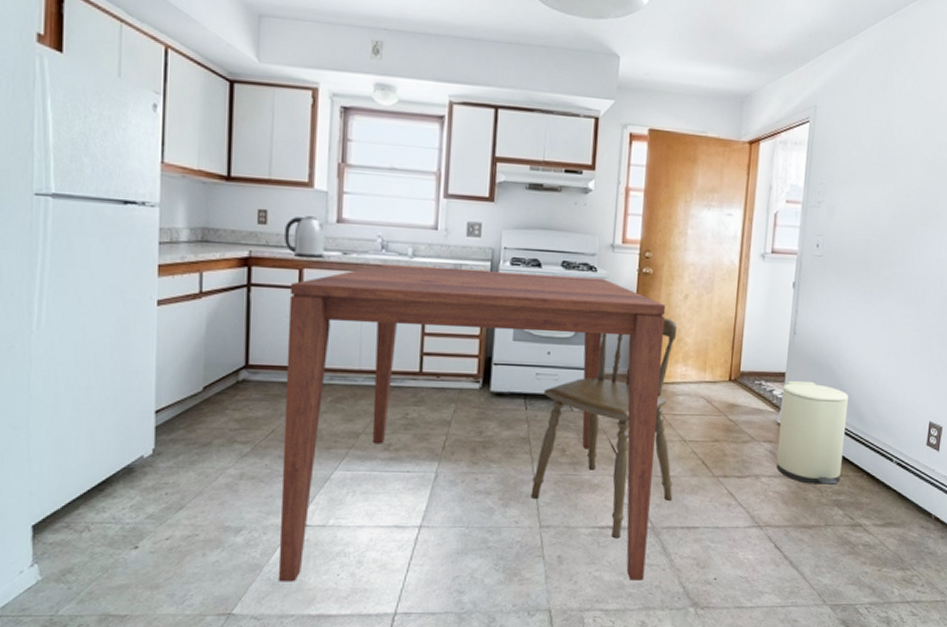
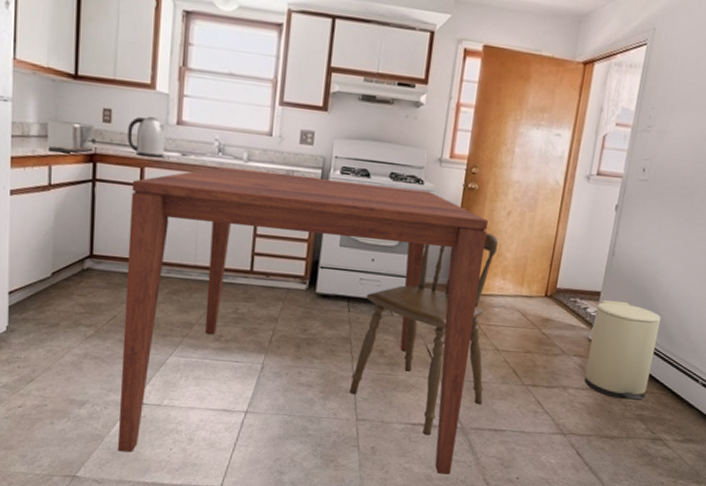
toaster: none [198,224,252,259] -> present [47,120,97,155]

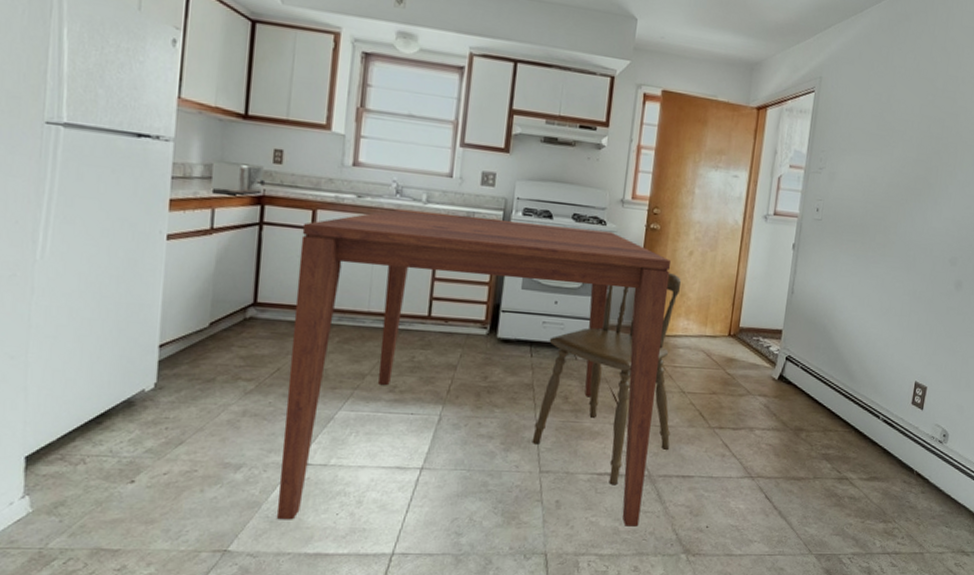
kettle: present [127,117,166,159] -> none [299,158,341,201]
pedal bin: present [584,299,662,400] -> none [770,337,841,439]

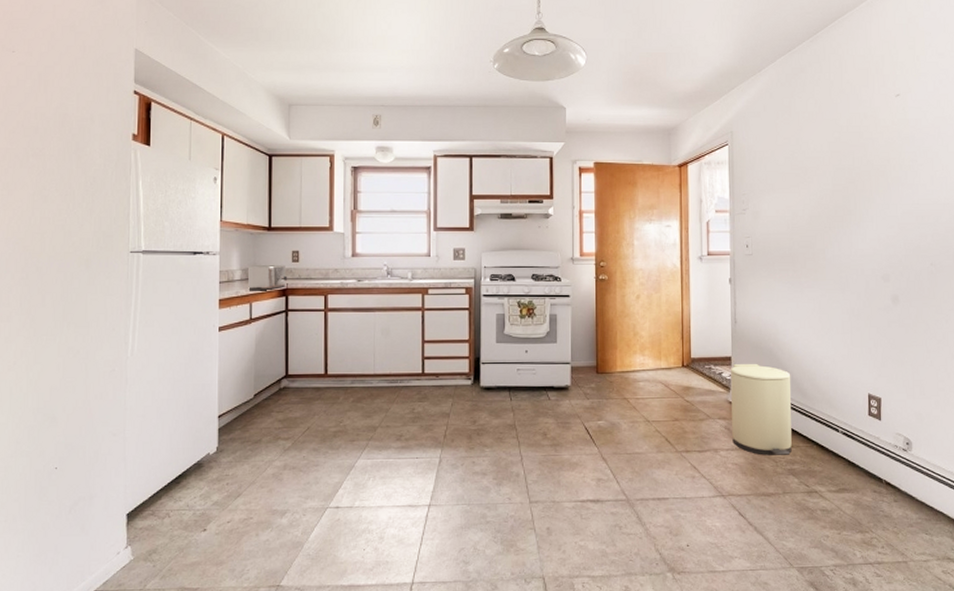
dining table: present [277,209,672,527] -> none [316,286,624,557]
dining chair: present [532,273,681,486] -> none [520,316,642,511]
pedal bin: none [770,337,841,439] -> present [731,363,792,456]

